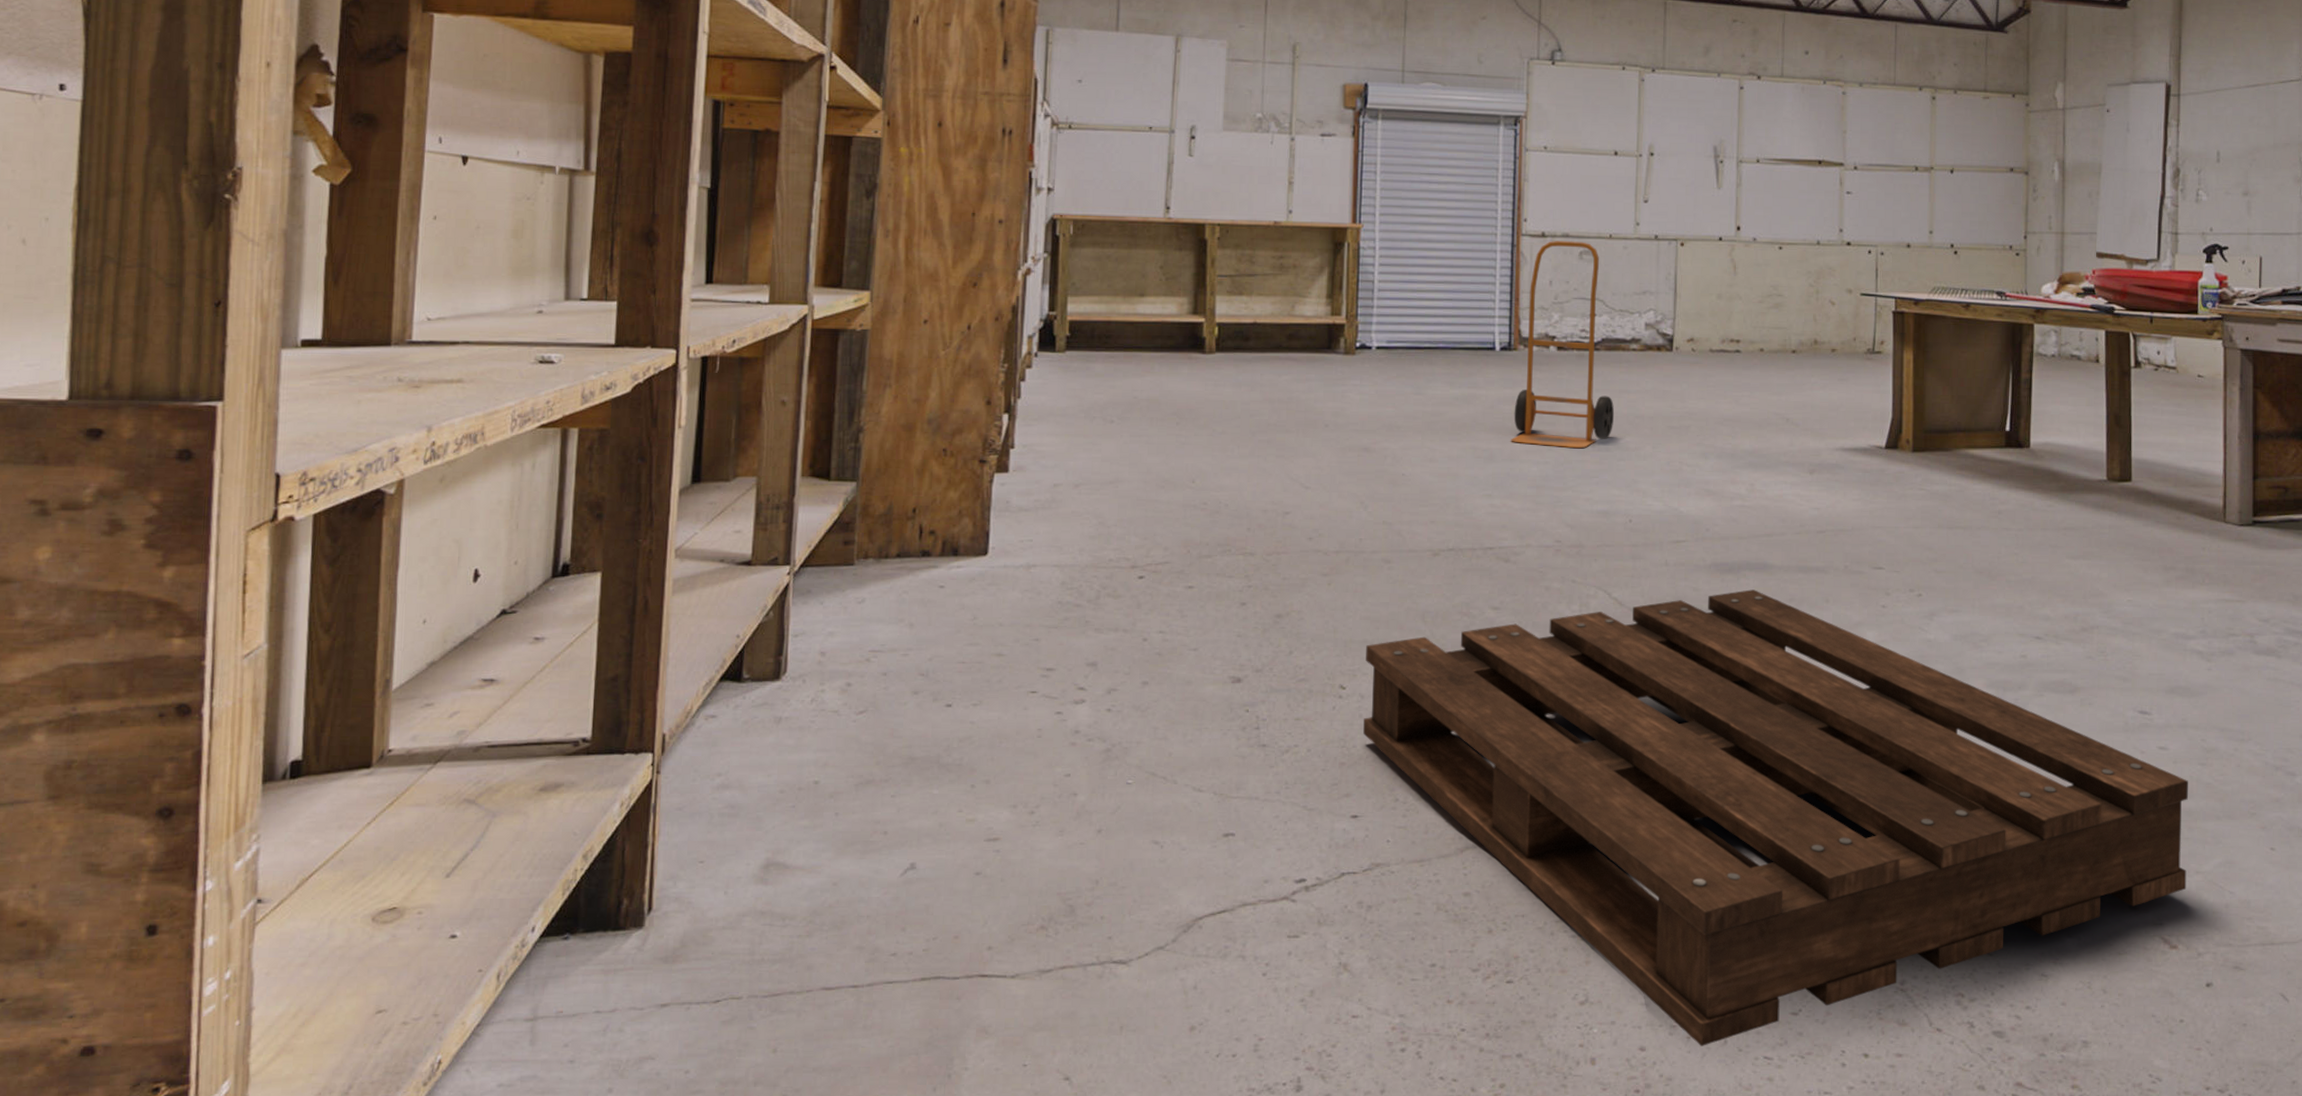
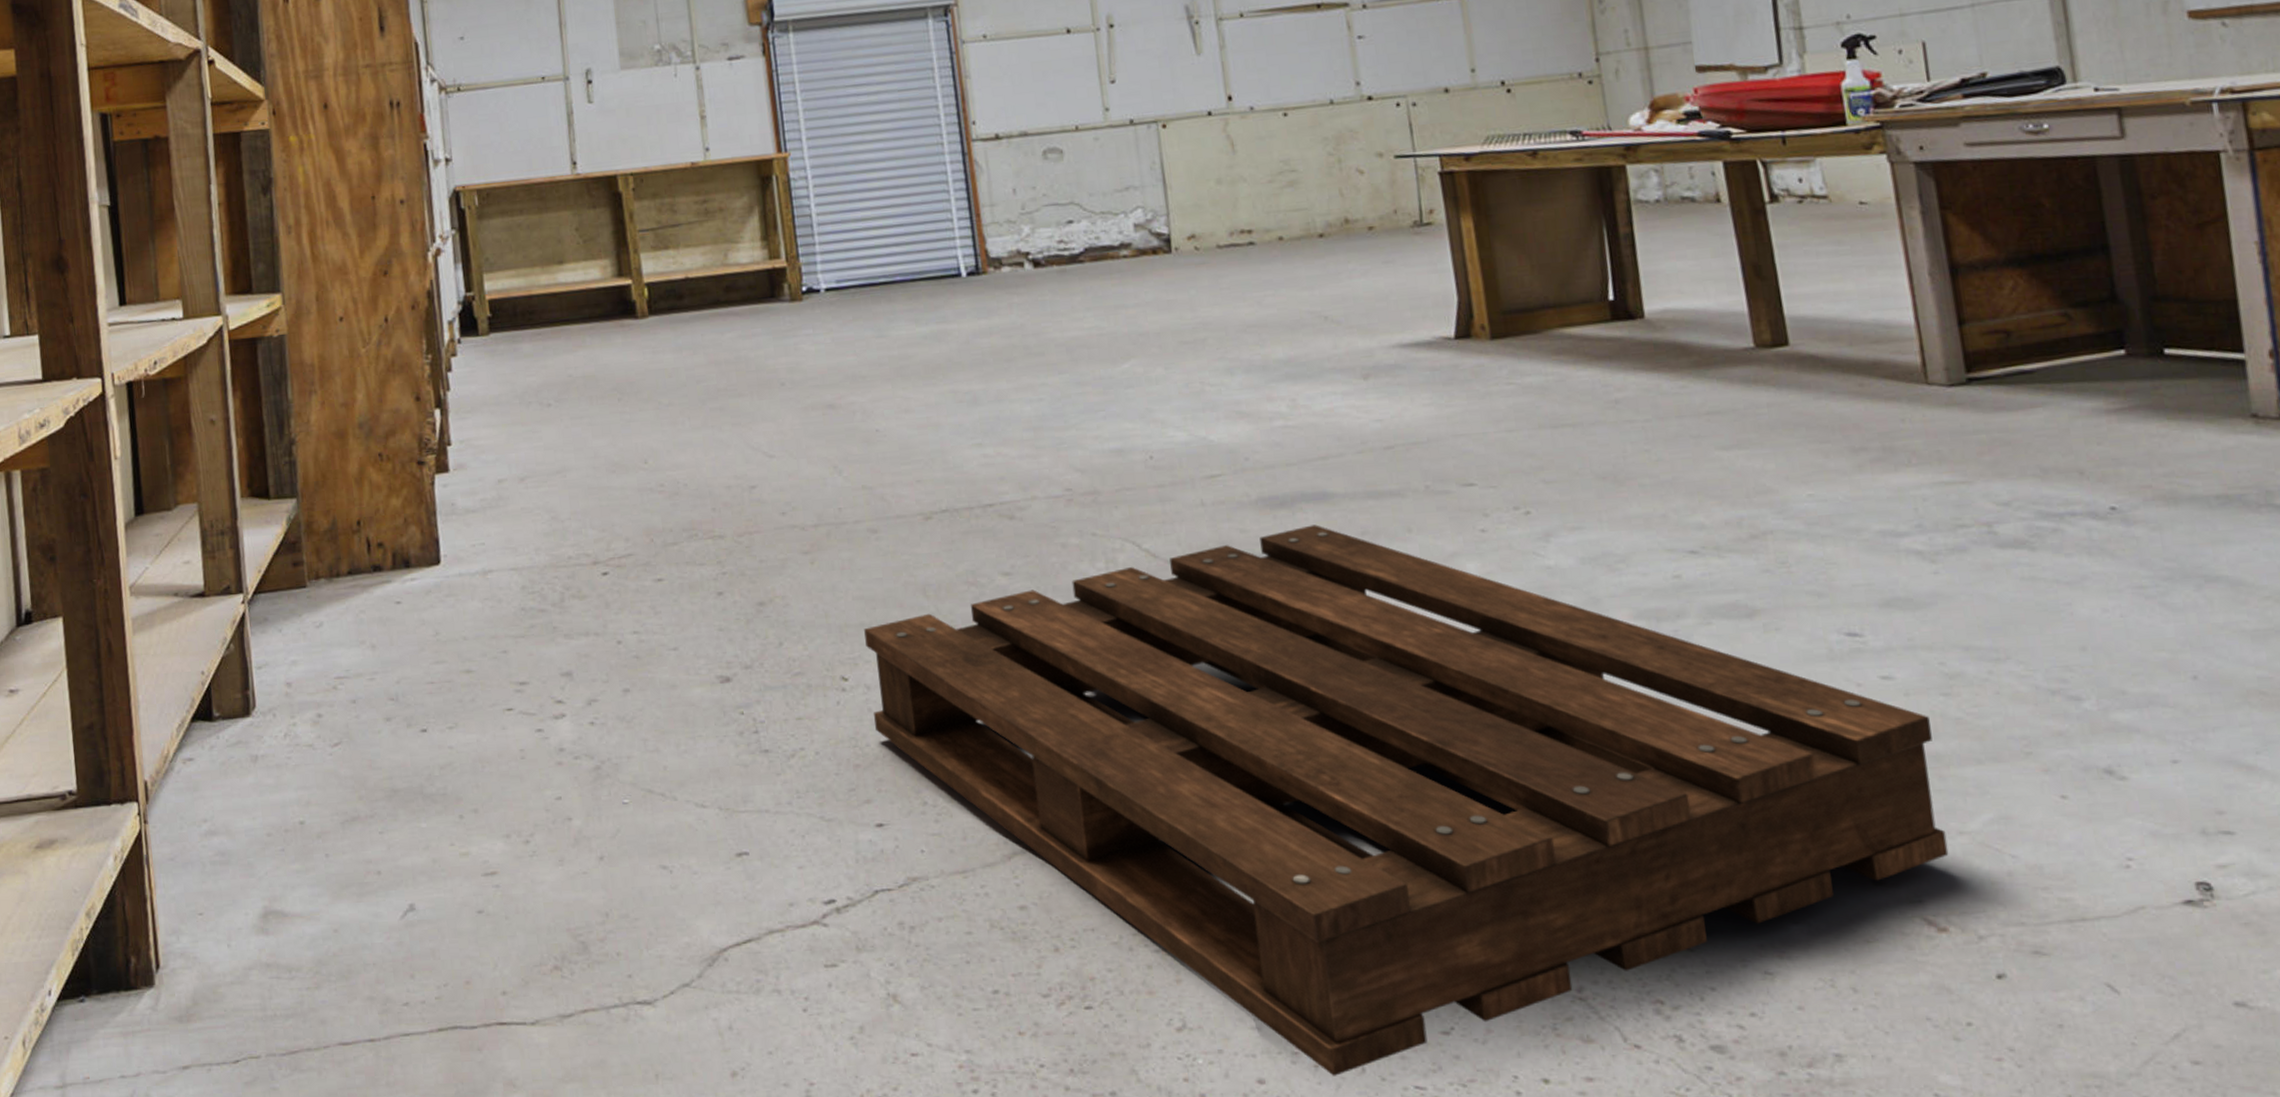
hand truck: present [1511,241,1615,449] -> none [990,138,1114,381]

